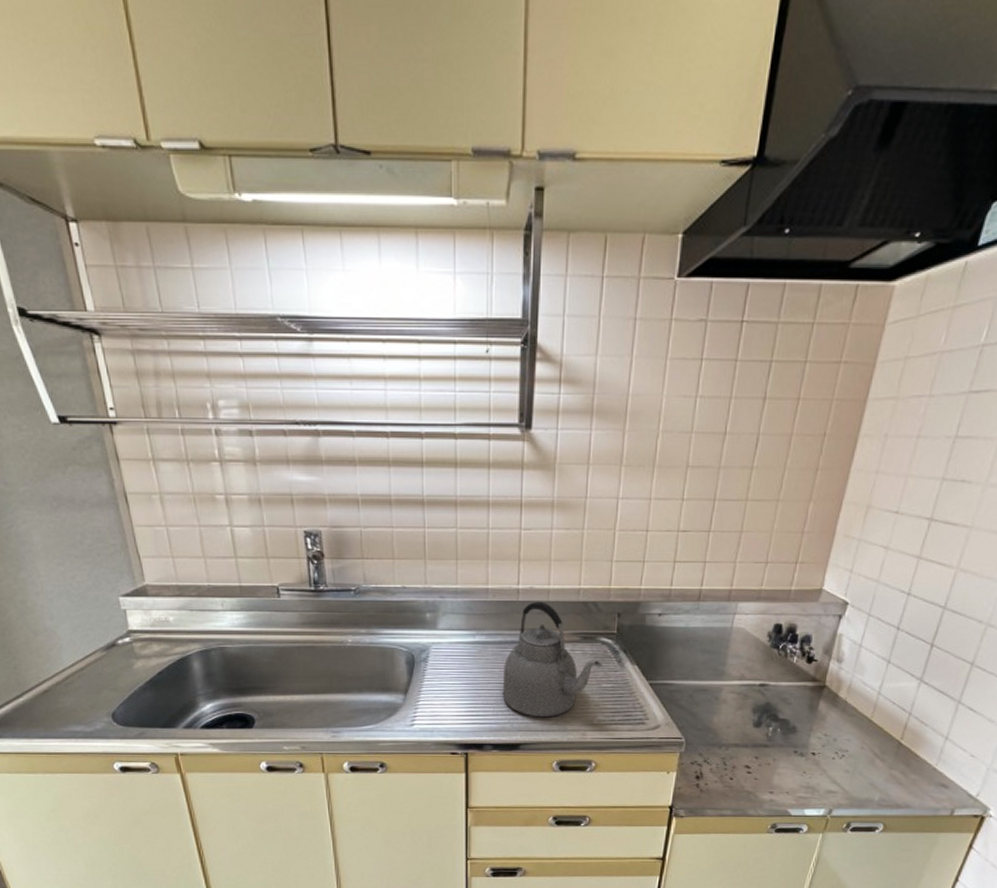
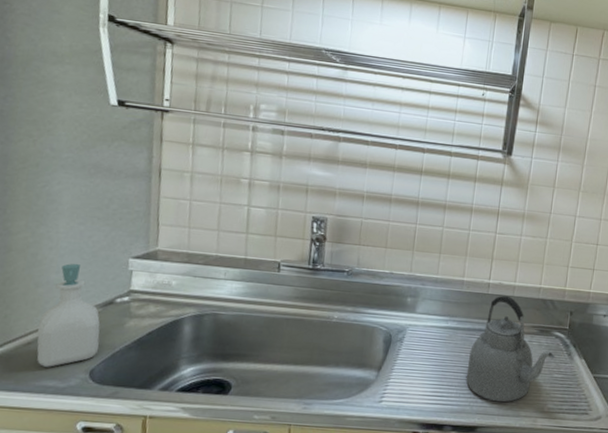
soap bottle: none [48,607,115,713] -> present [37,263,100,367]

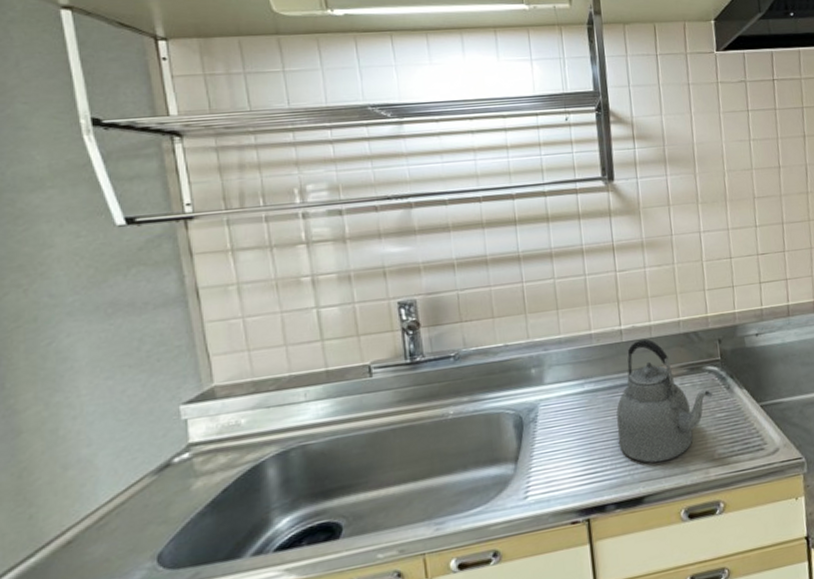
soap bottle: present [37,263,100,367] -> none [76,427,164,567]

